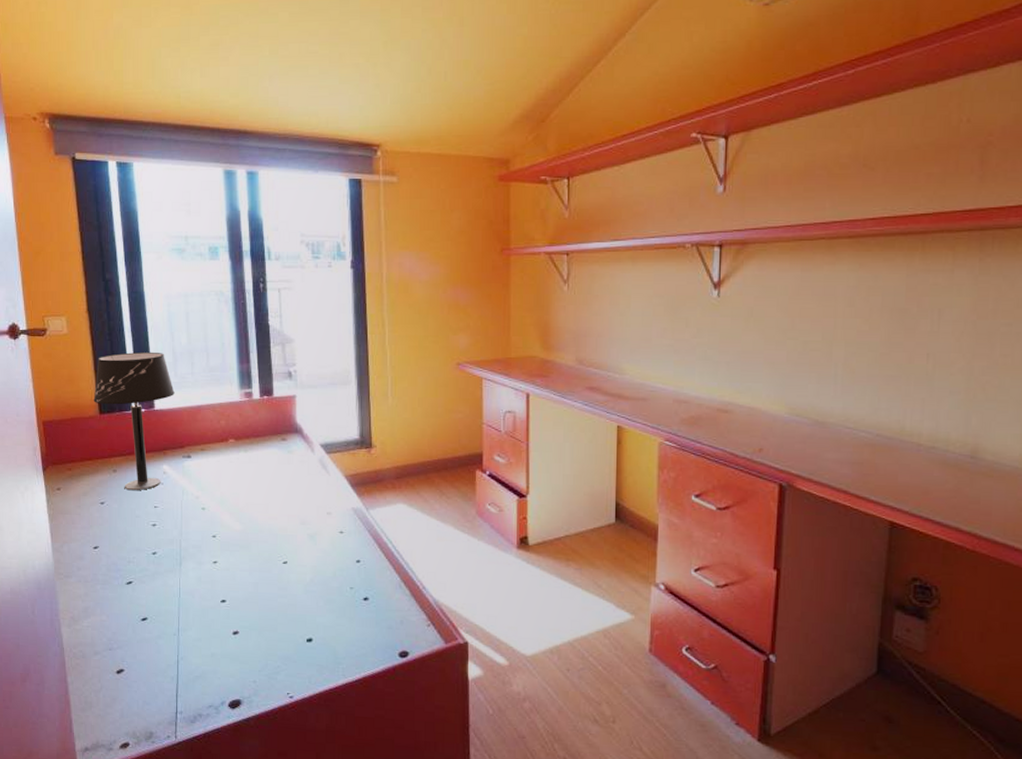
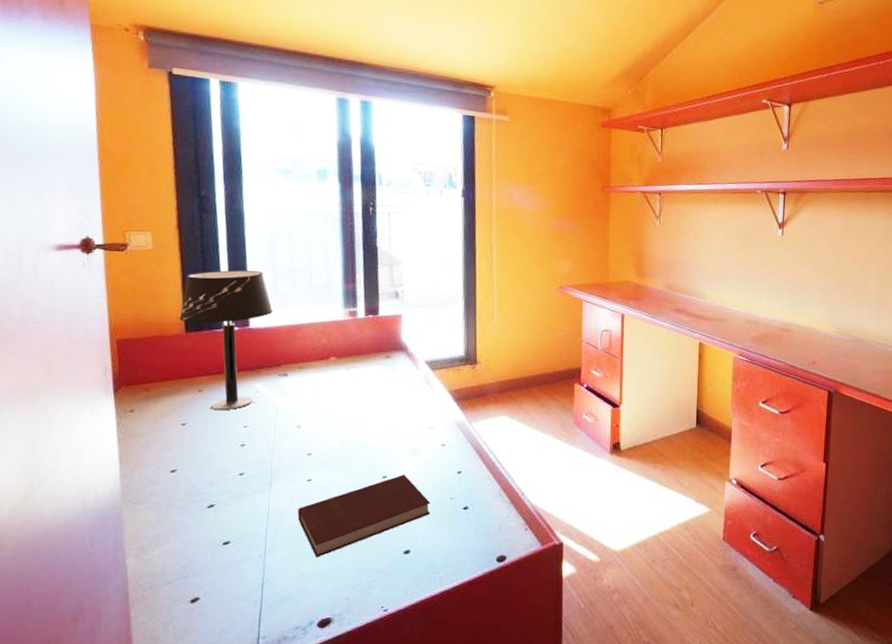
notebook: none [206,561,331,639] -> present [298,475,431,557]

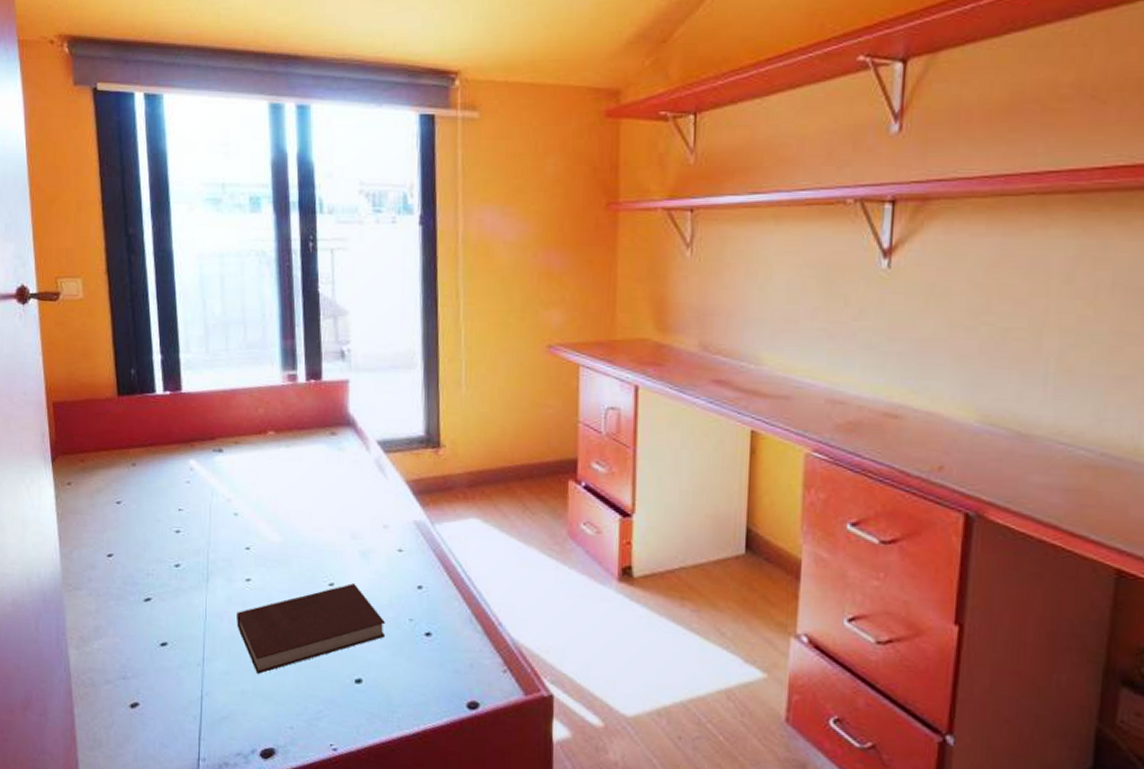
table lamp: present [179,270,273,411] -> none [111,322,206,490]

